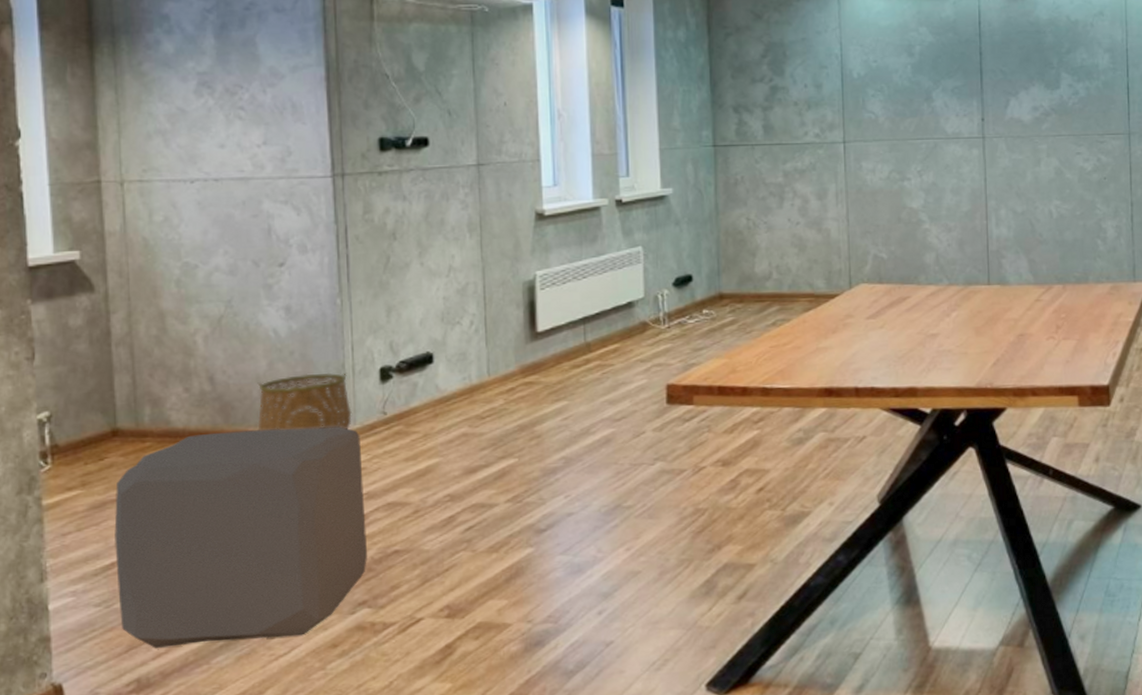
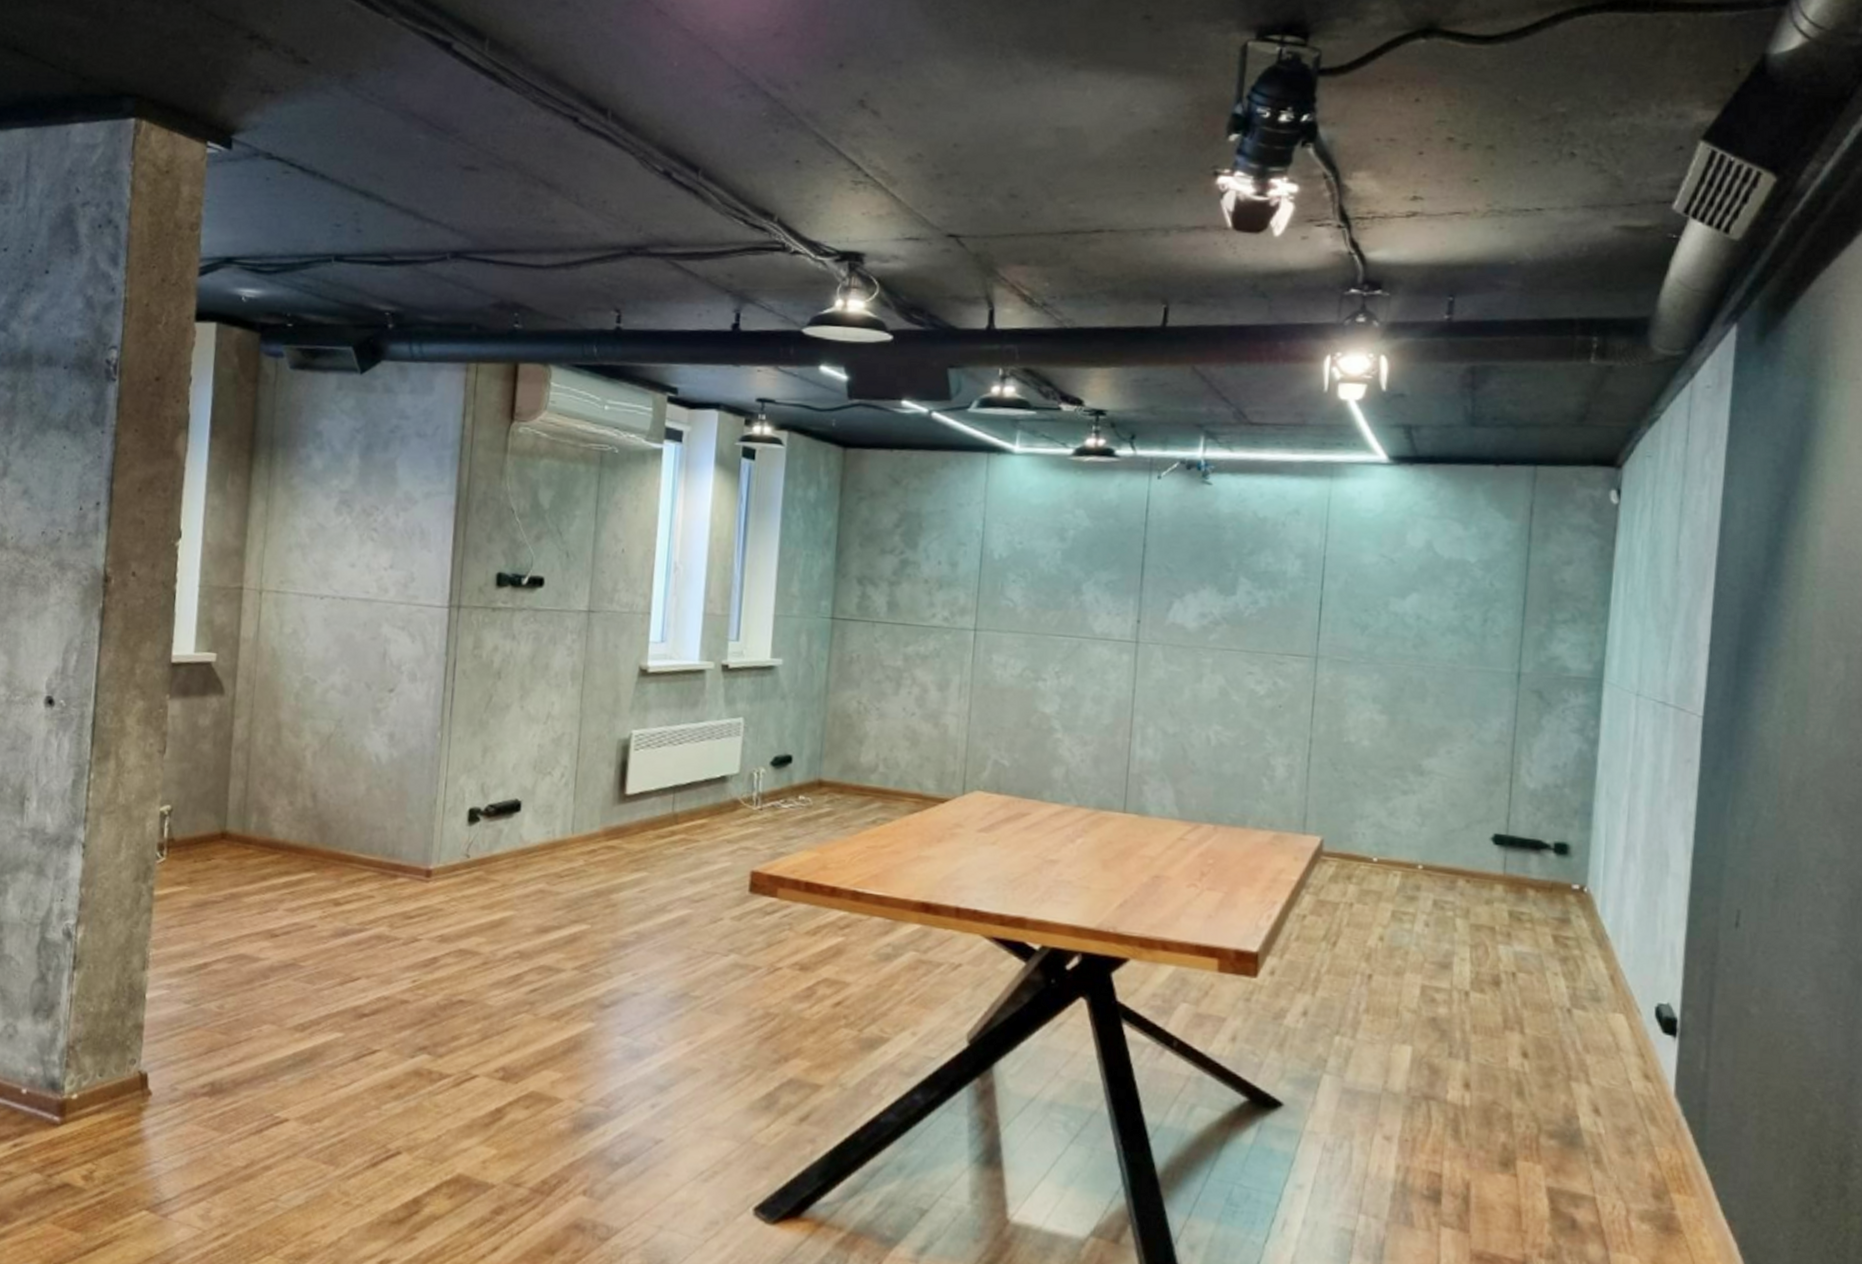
pouf: present [114,426,367,648] -> none [205,849,442,1069]
basket: present [257,371,352,431] -> none [349,804,439,867]

